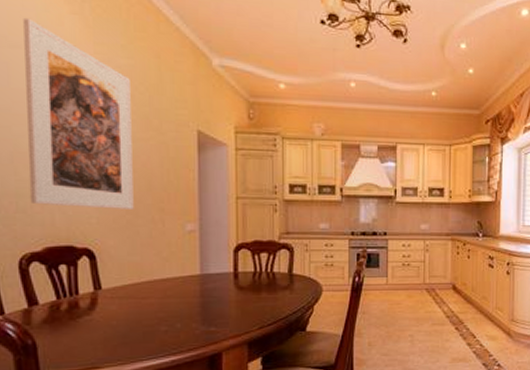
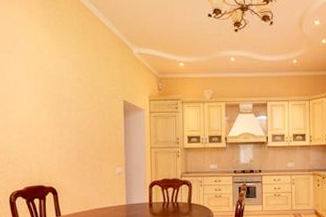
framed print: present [23,17,134,209] -> none [14,32,82,159]

